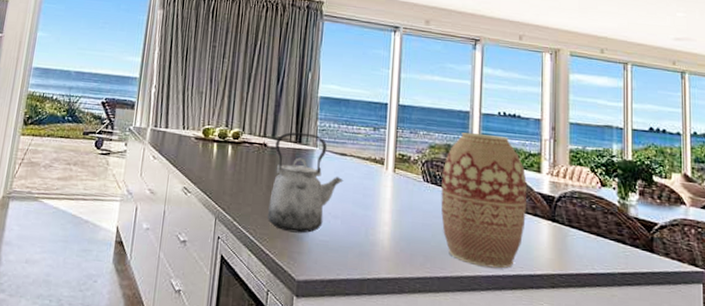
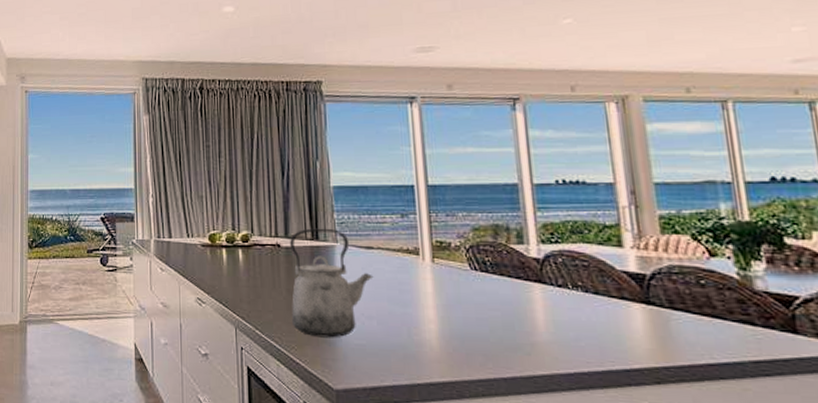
vase: present [441,132,527,269] -> none [492,207,610,364]

